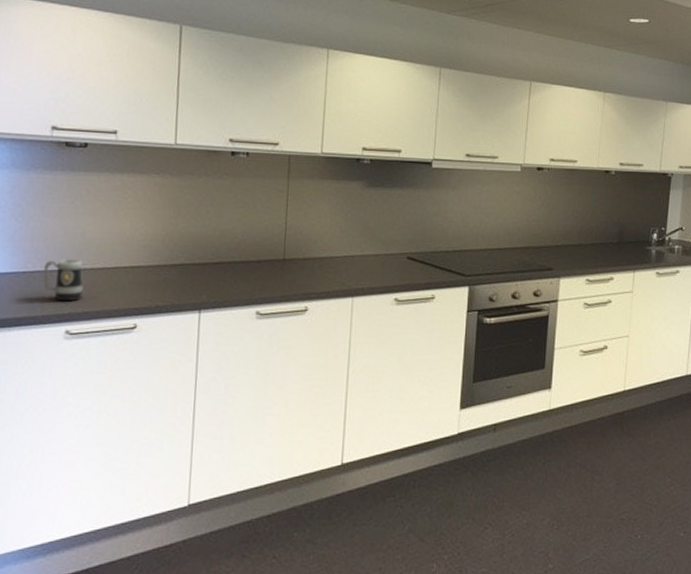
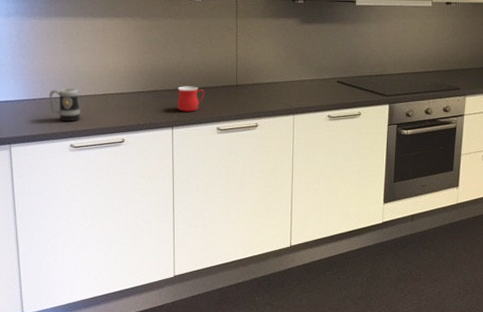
mug: none [208,259,244,291] -> present [178,86,205,112]

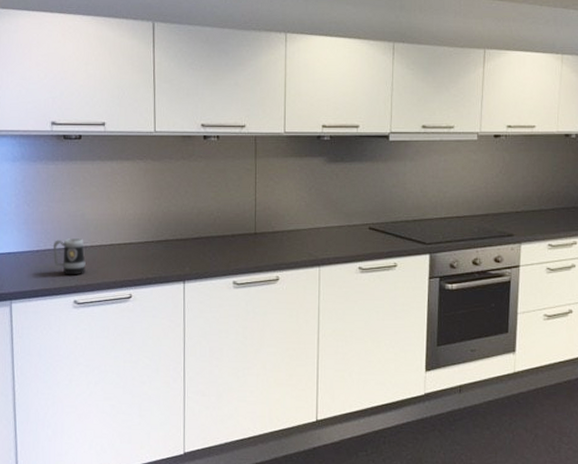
mug: present [178,86,205,112] -> none [190,234,220,264]

